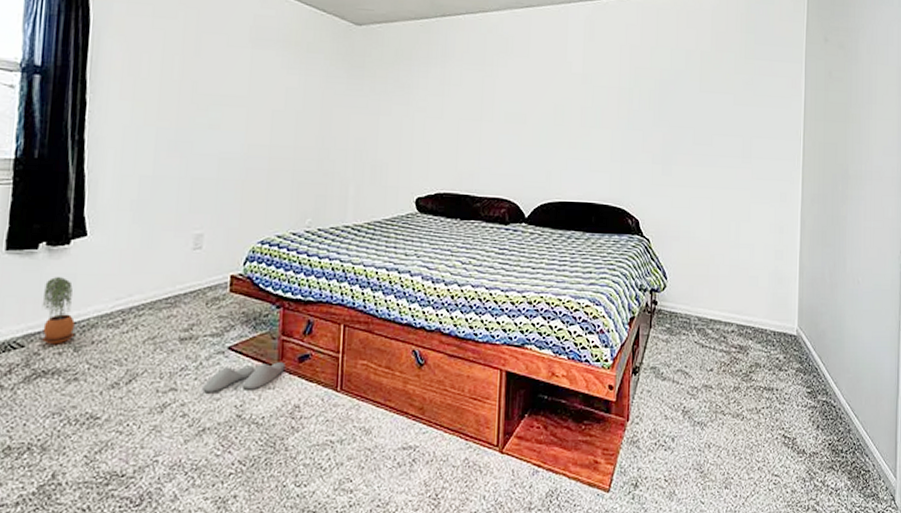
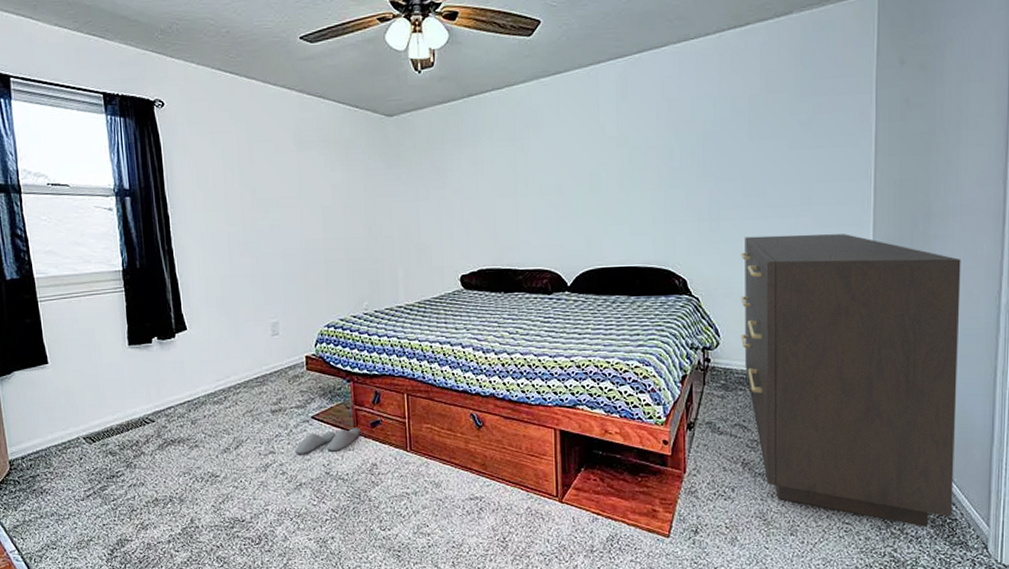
potted plant: present [41,277,75,345] -> none [162,365,191,419]
dresser: none [686,182,872,479] -> present [740,234,961,527]

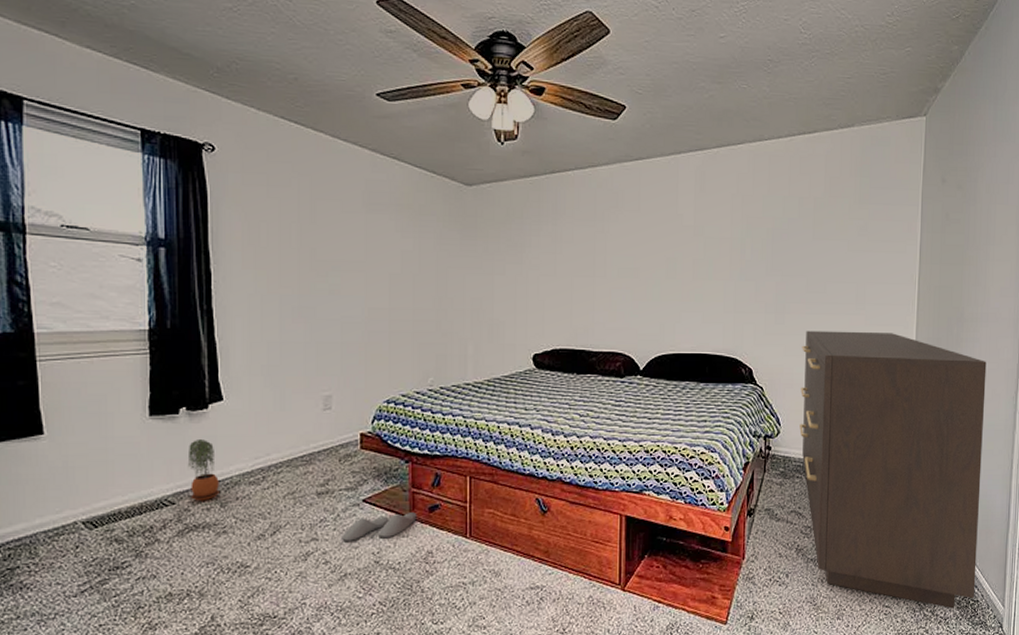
potted plant: none [162,365,191,419] -> present [187,440,221,501]

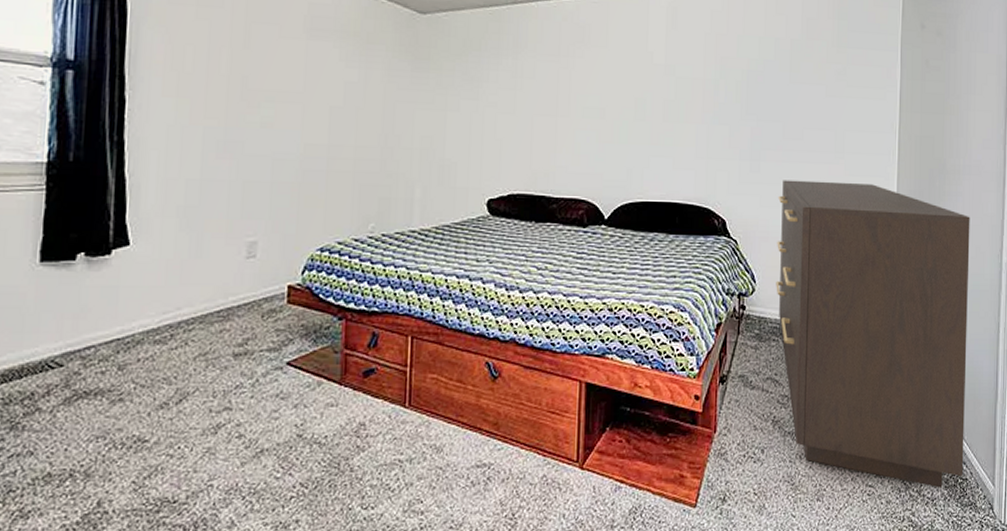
potted plant: present [187,440,221,501] -> none [81,290,119,363]
slippers: present [340,512,417,541] -> none [258,377,349,411]

